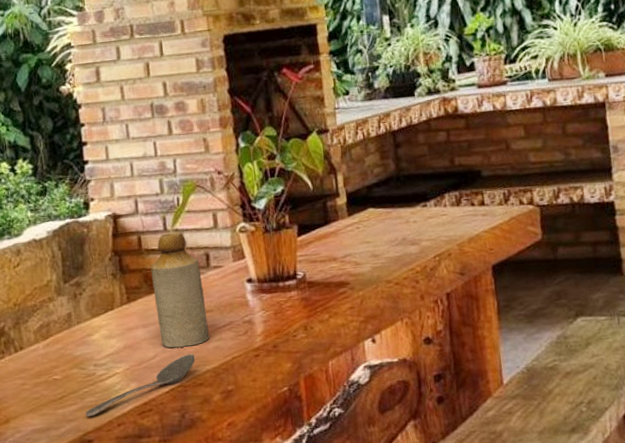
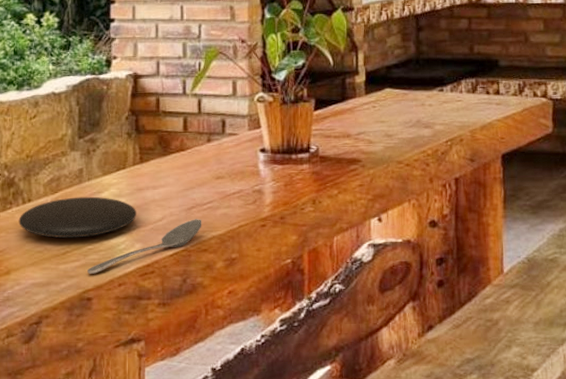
plate: none [12,339,130,384] -> present [18,196,137,238]
bottle: present [150,232,210,348] -> none [166,96,218,212]

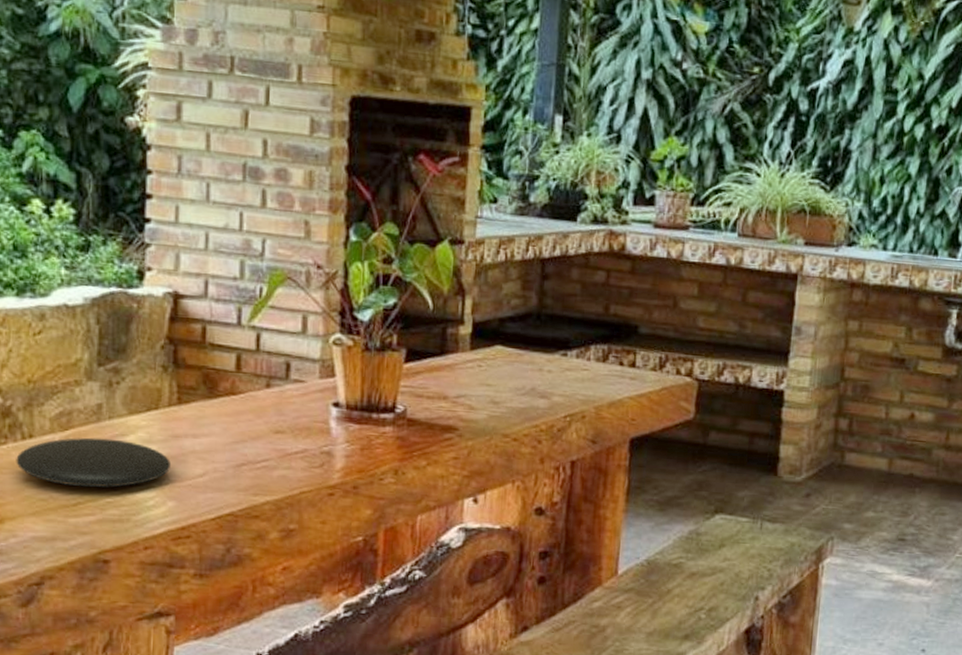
stirrer: present [87,219,202,274] -> none [104,478,254,532]

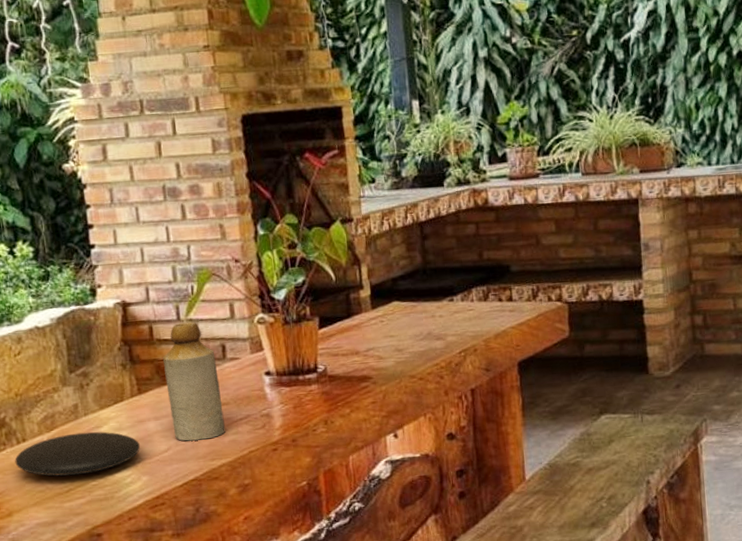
bottle: none [212,328,277,470] -> present [162,321,225,441]

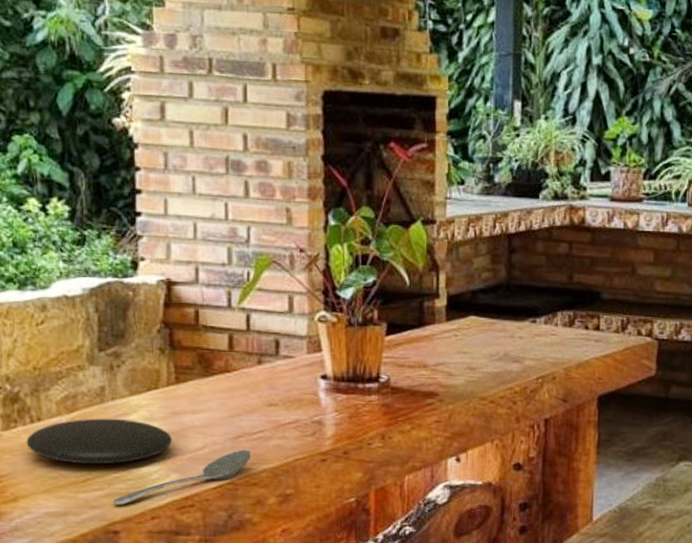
stirrer: none [94,447,211,510] -> present [113,449,251,505]
bottle: present [162,321,225,441] -> none [207,310,270,441]

